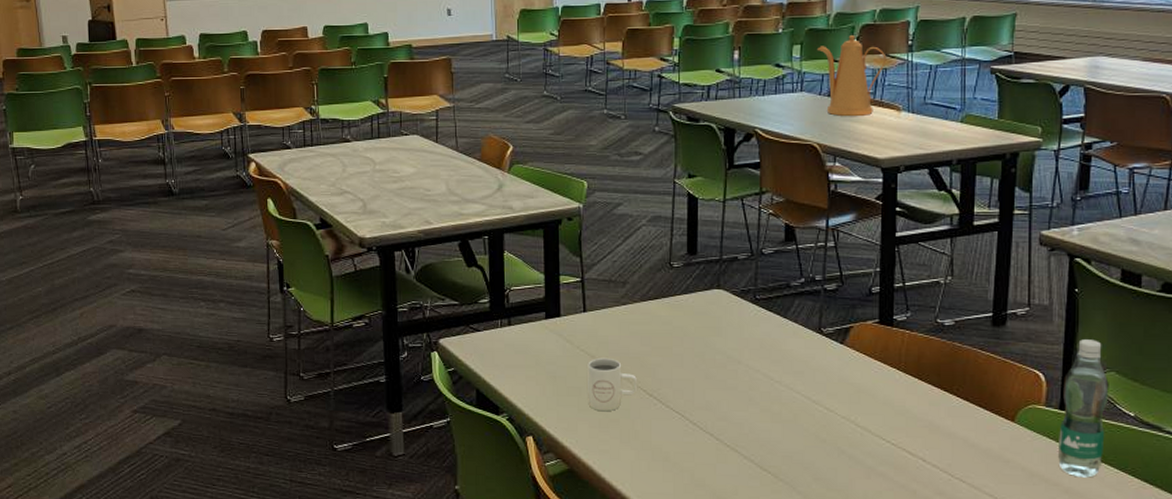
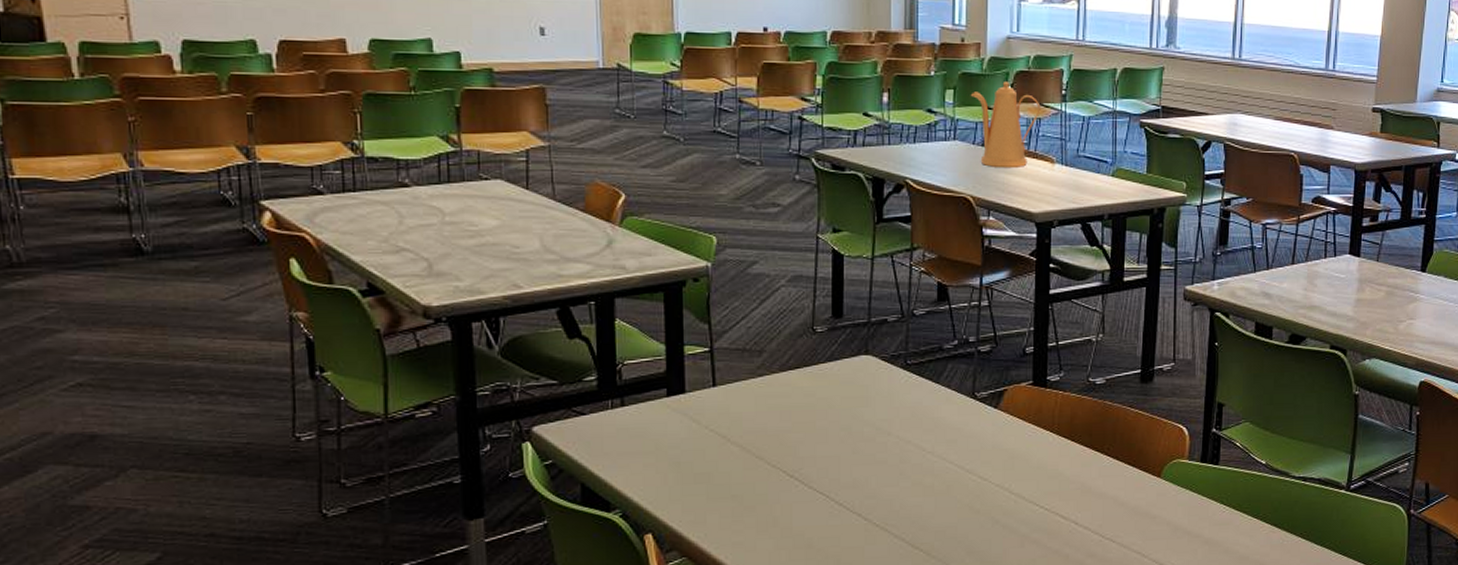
mug: present [586,357,638,412] -> none [716,437,777,499]
bottle: present [1058,339,1109,478] -> none [1200,392,1244,527]

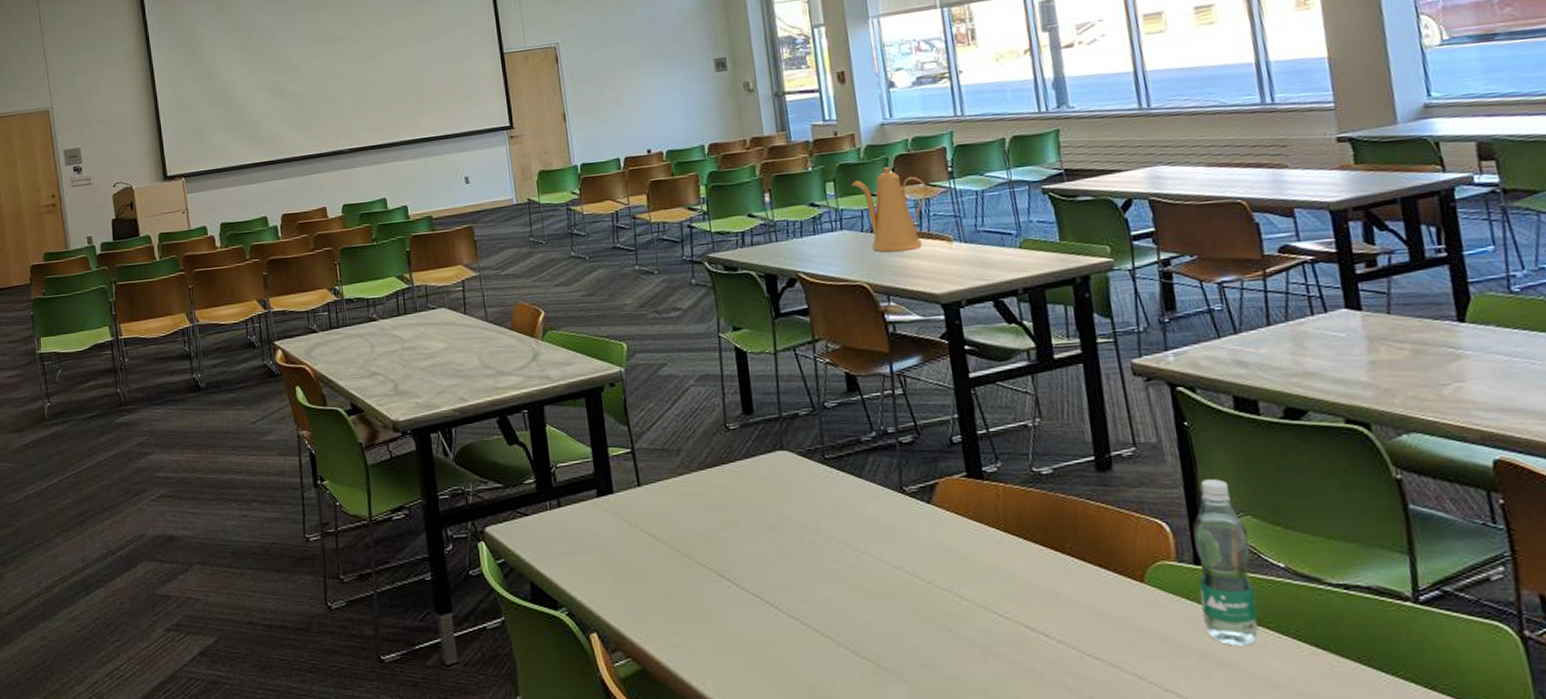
bottle: none [1200,392,1244,527] -> present [1192,479,1259,646]

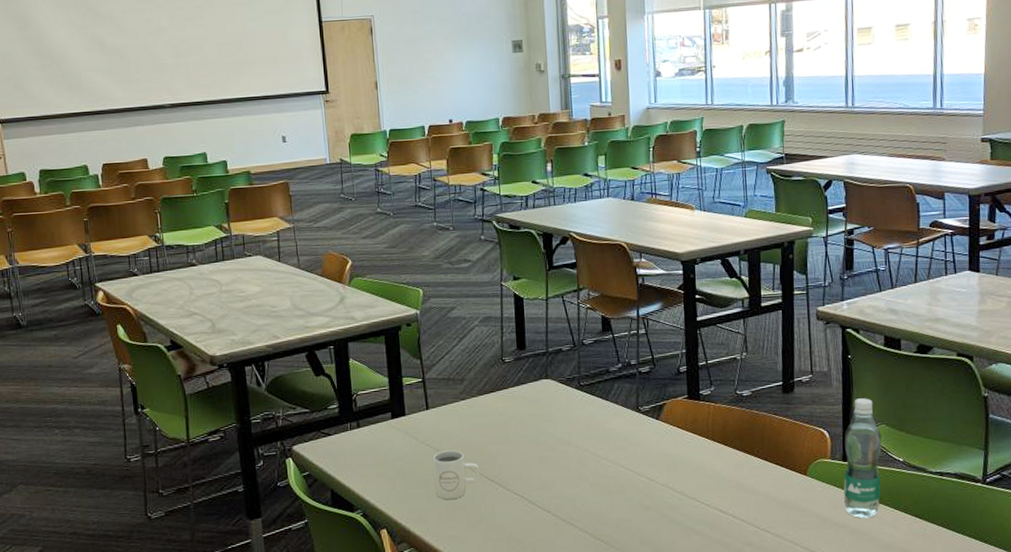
mug: none [648,536,708,599] -> present [432,450,481,500]
coffee pot: present [851,167,928,253] -> none [619,145,679,217]

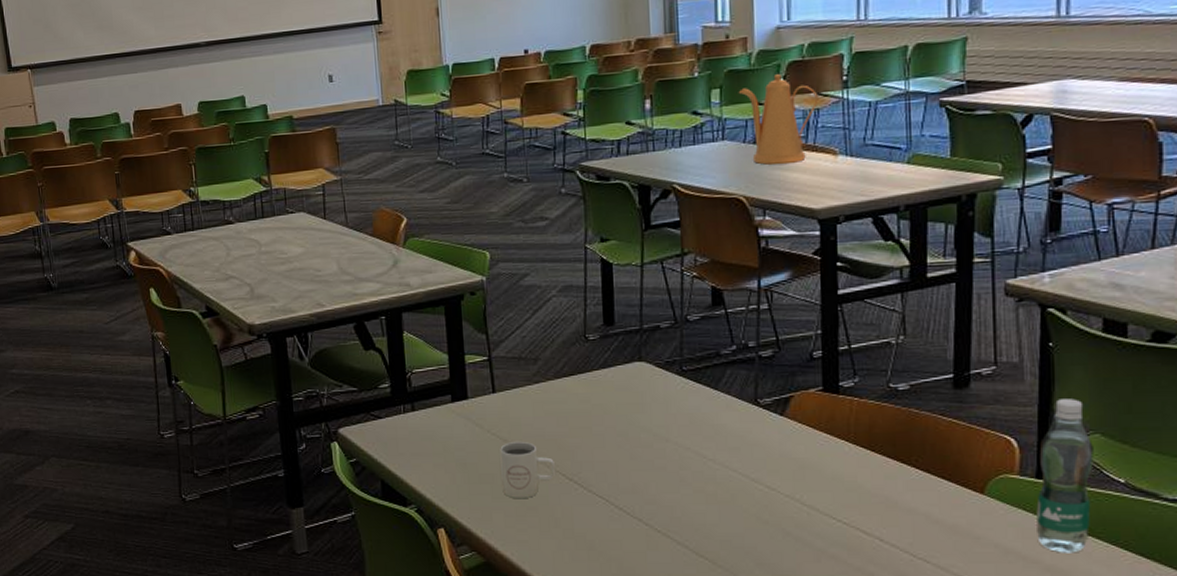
coffee pot: none [619,145,679,217] -> present [738,74,819,165]

